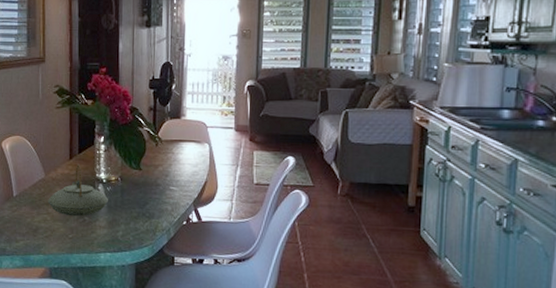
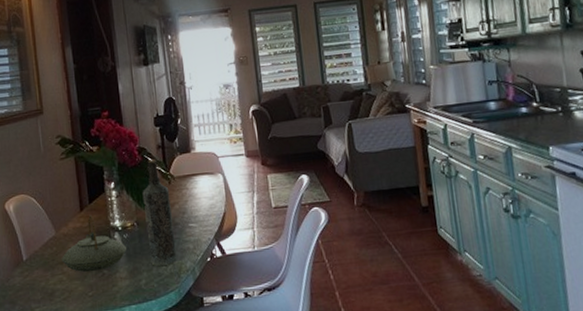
bottle: none [129,120,155,222] -> present [142,159,177,266]

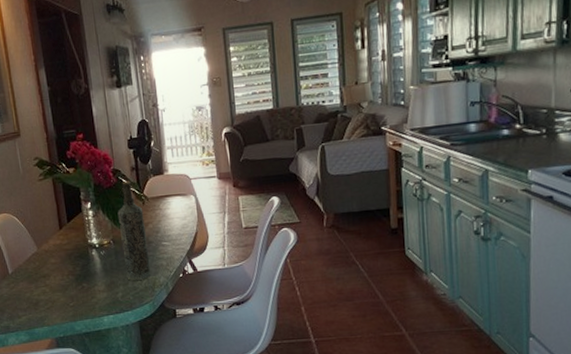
teapot: present [62,214,127,273] -> none [44,232,105,285]

